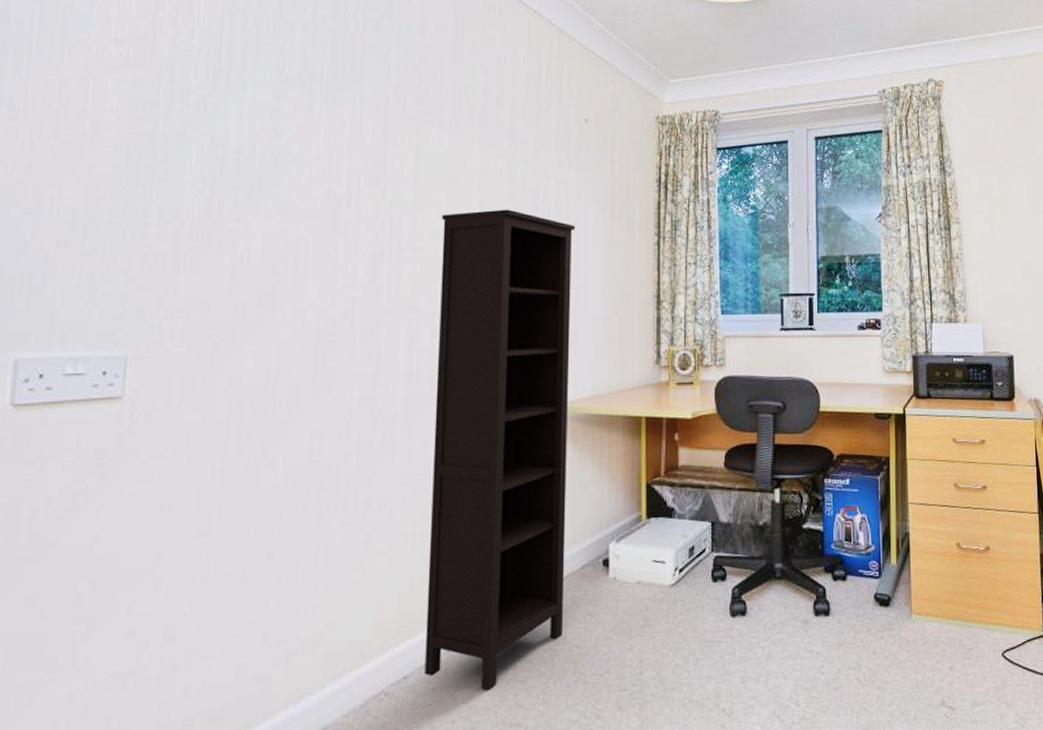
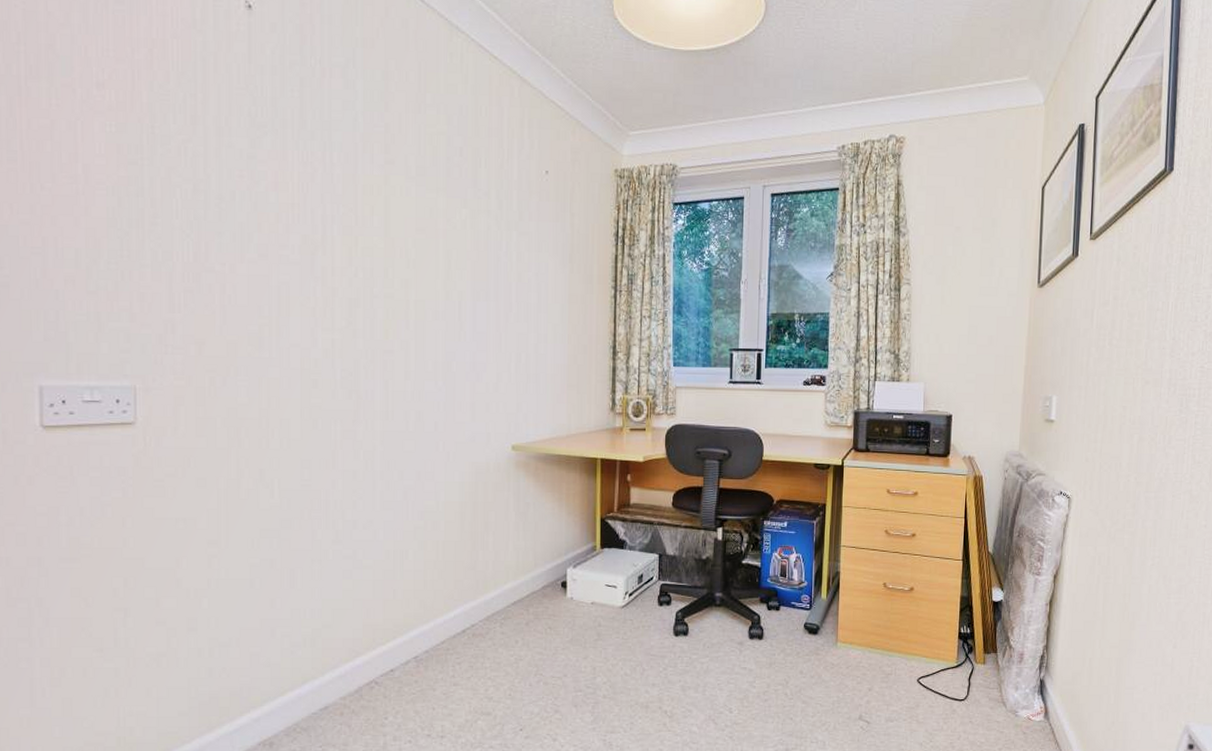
bookcase: present [424,209,576,690] -> none [408,259,537,684]

